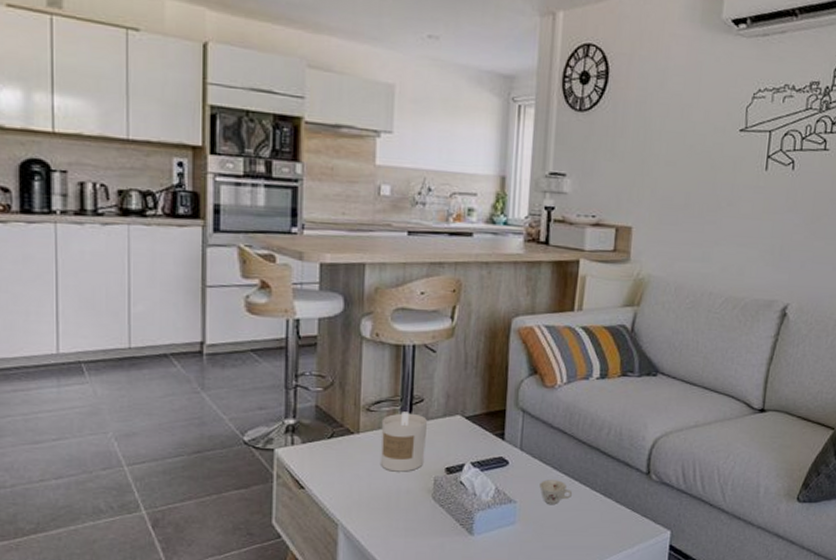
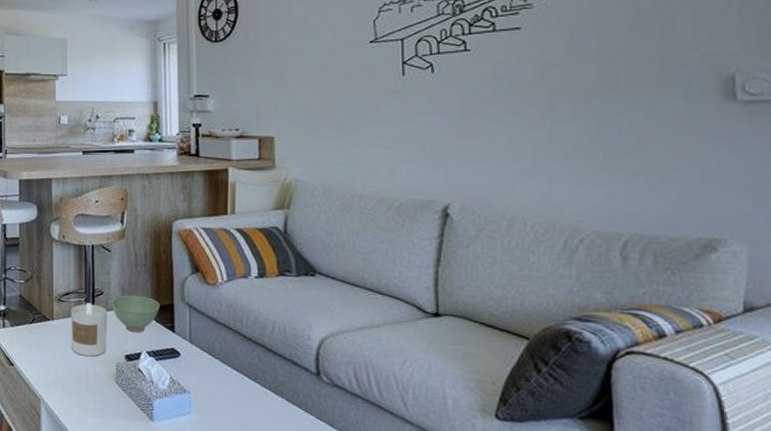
bowl: none [432,401,491,442] -> present [110,295,161,332]
teacup: present [539,480,573,504] -> none [211,373,243,398]

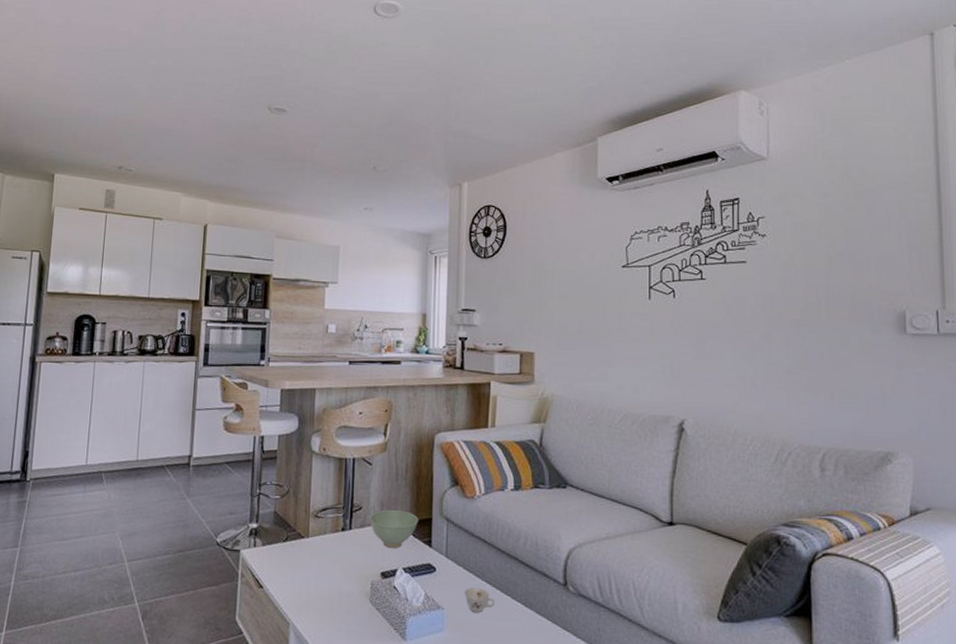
candle: present [70,302,108,357] -> none [325,518,366,575]
teacup: none [211,373,243,398] -> present [464,587,495,613]

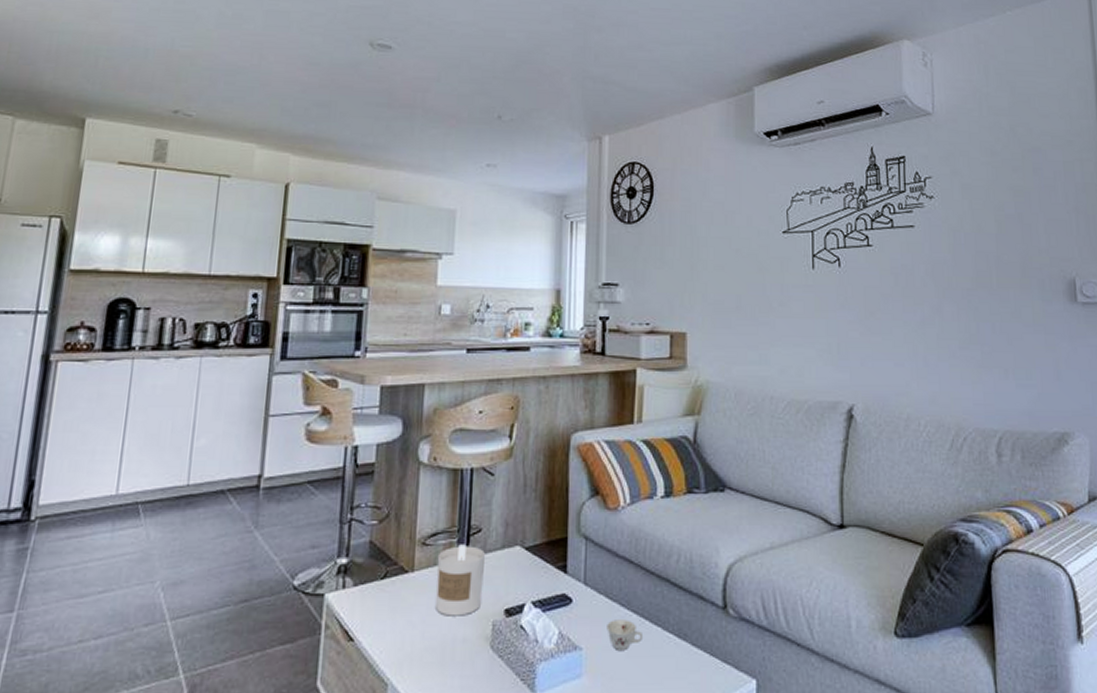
candle: none [325,518,366,575] -> present [435,544,486,616]
bowl: present [369,509,419,548] -> none [490,529,552,577]

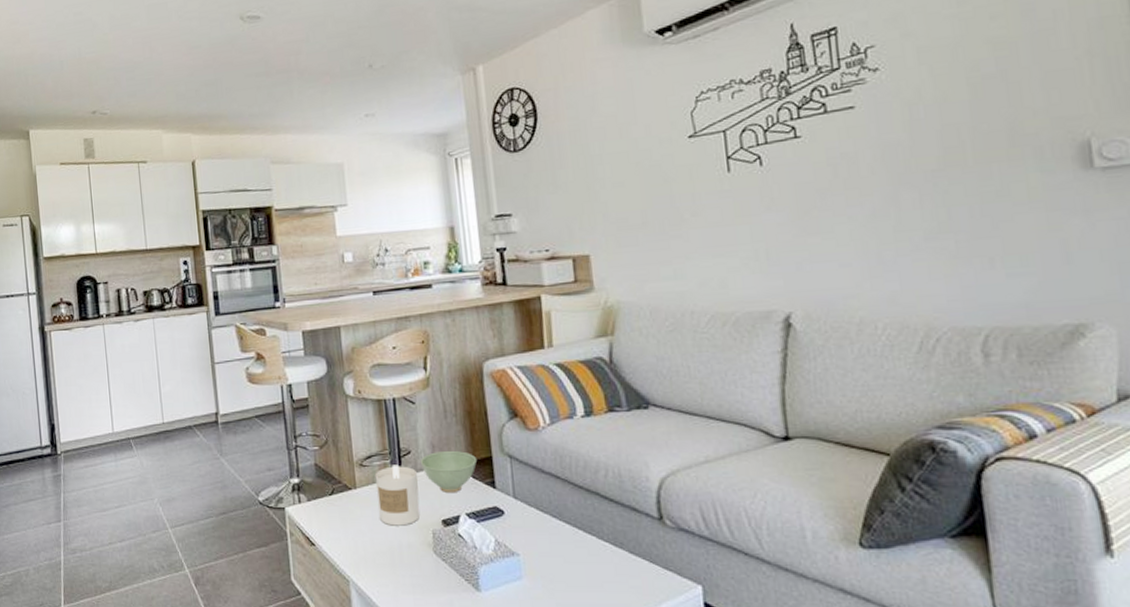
bowl: none [490,529,552,577] -> present [420,450,478,492]
teacup: present [607,619,644,650] -> none [540,529,579,556]

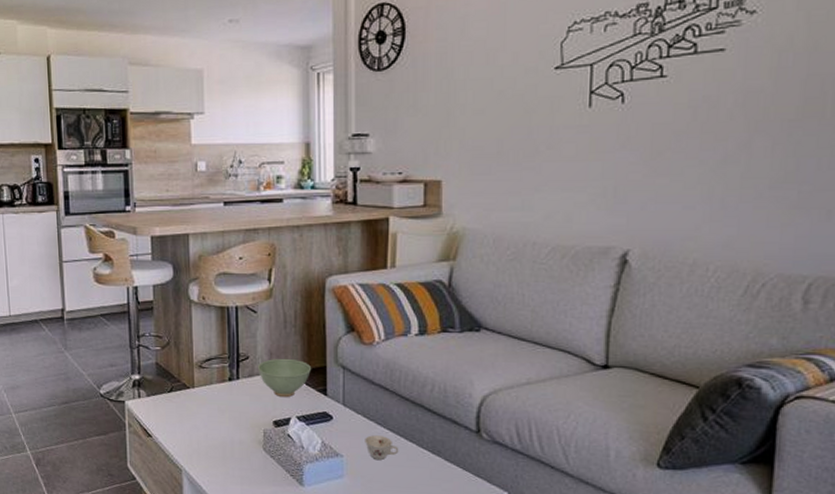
candle: present [374,464,420,526] -> none [213,368,254,424]
teacup: none [540,529,579,556] -> present [365,435,399,460]

